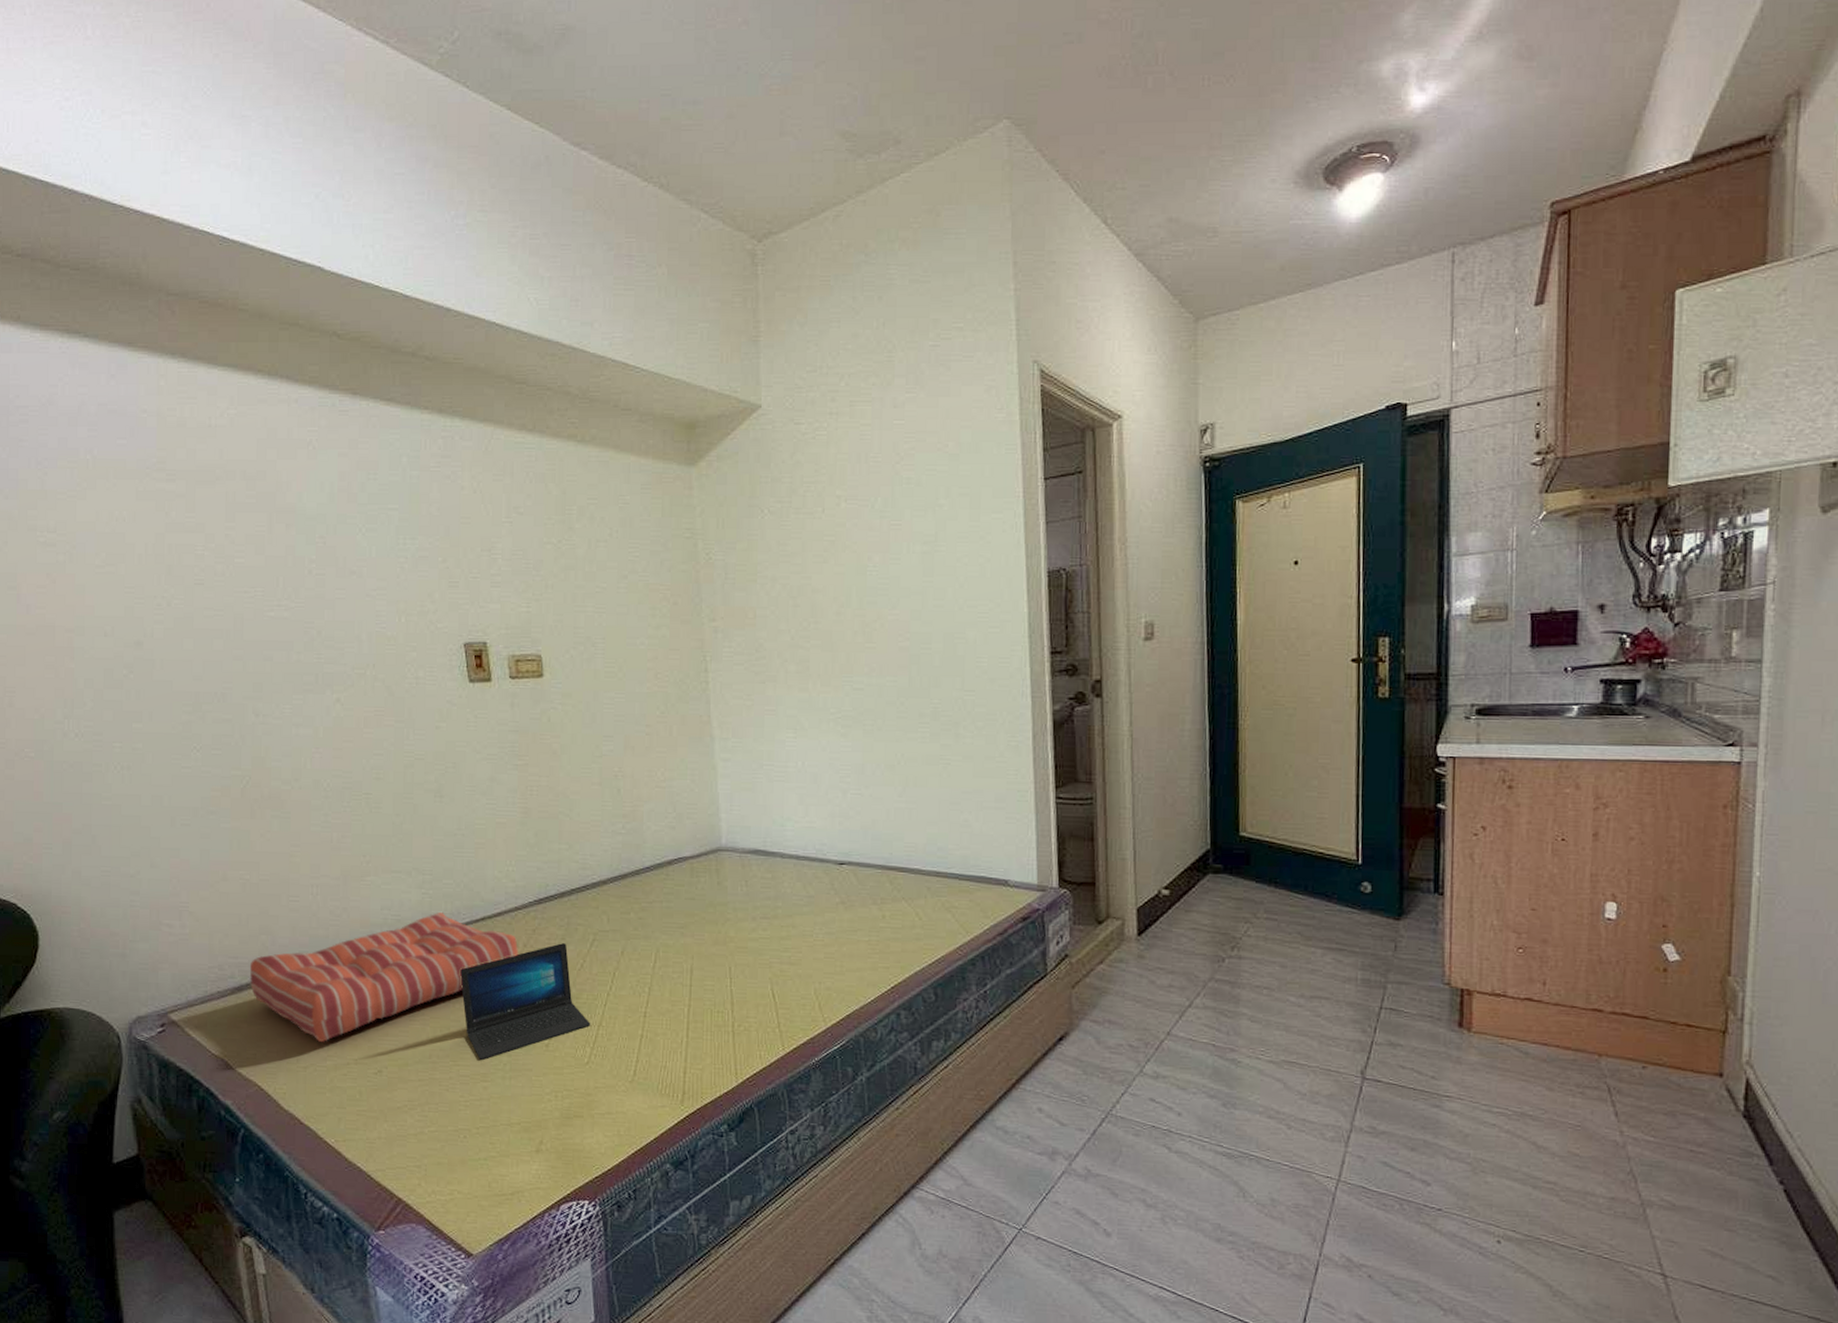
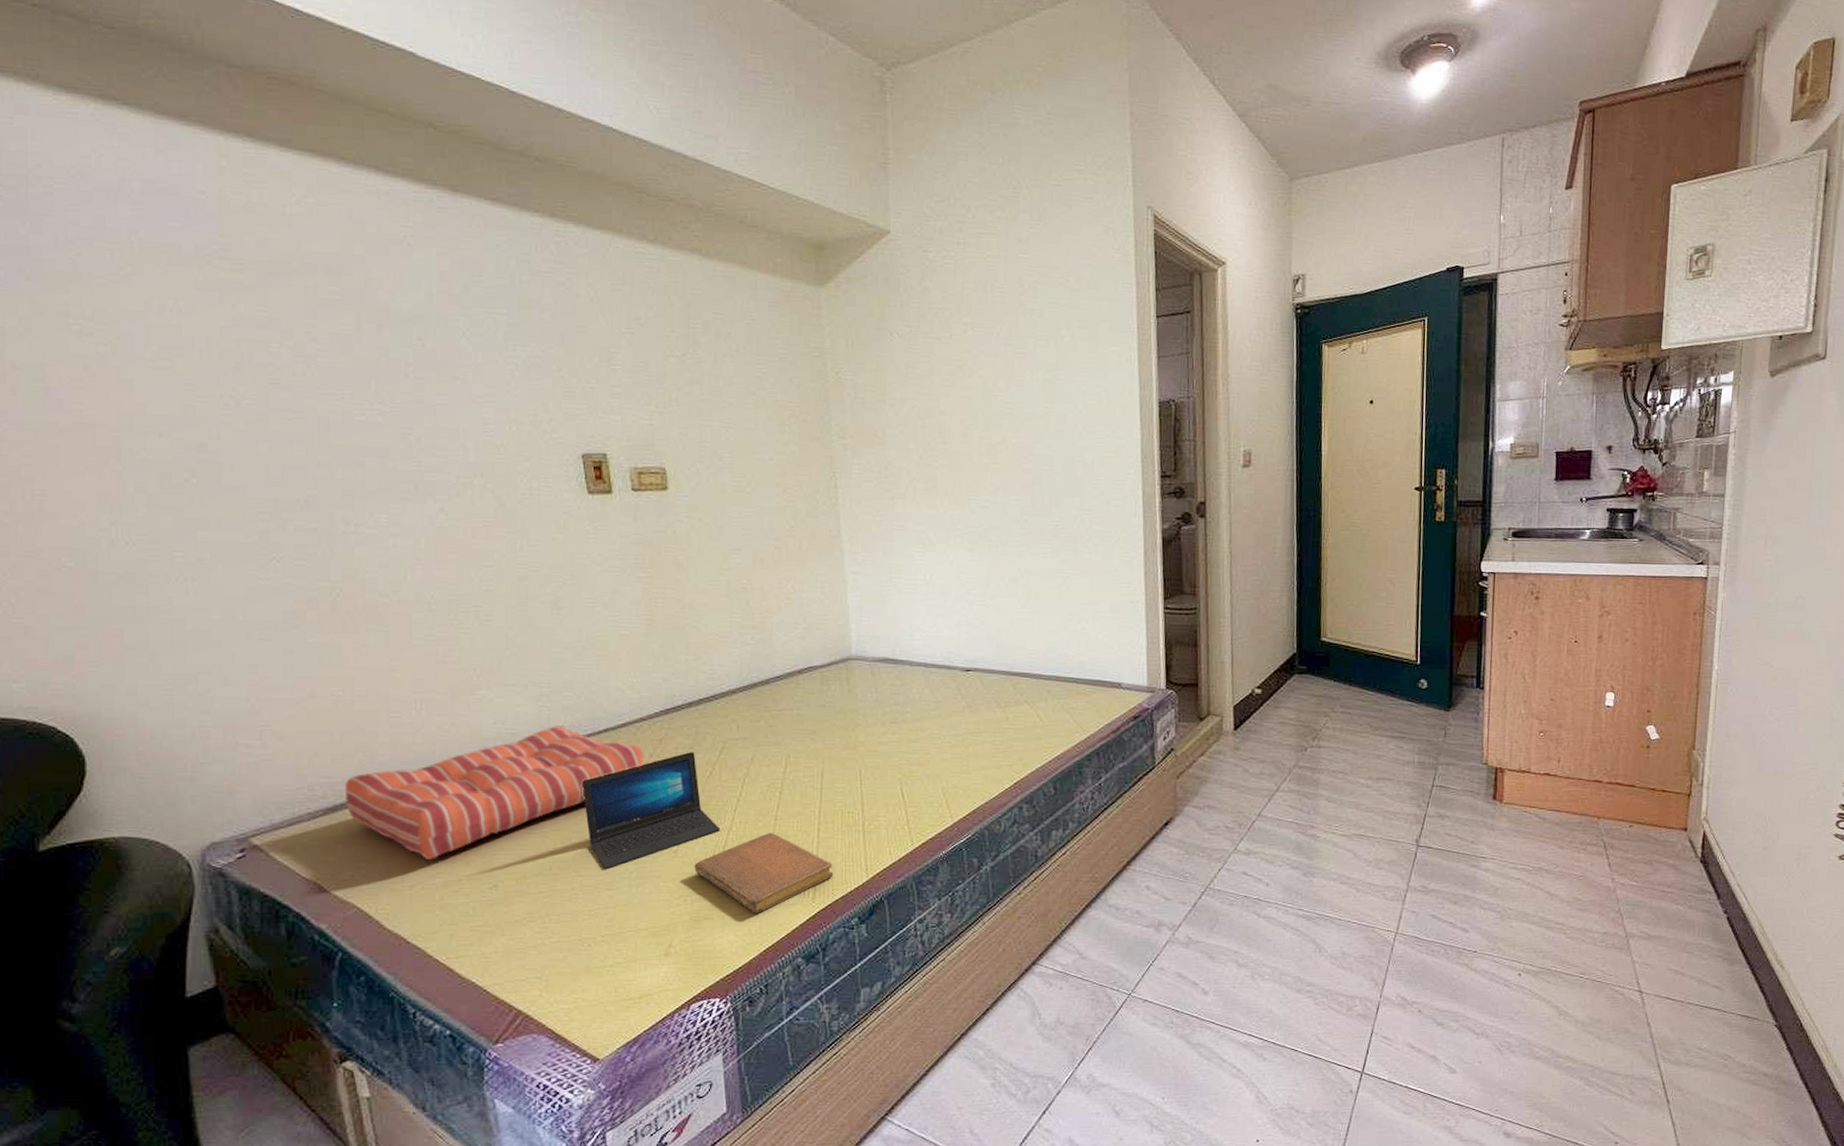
notebook: none [565,1029,703,1114] -> present [694,832,834,914]

